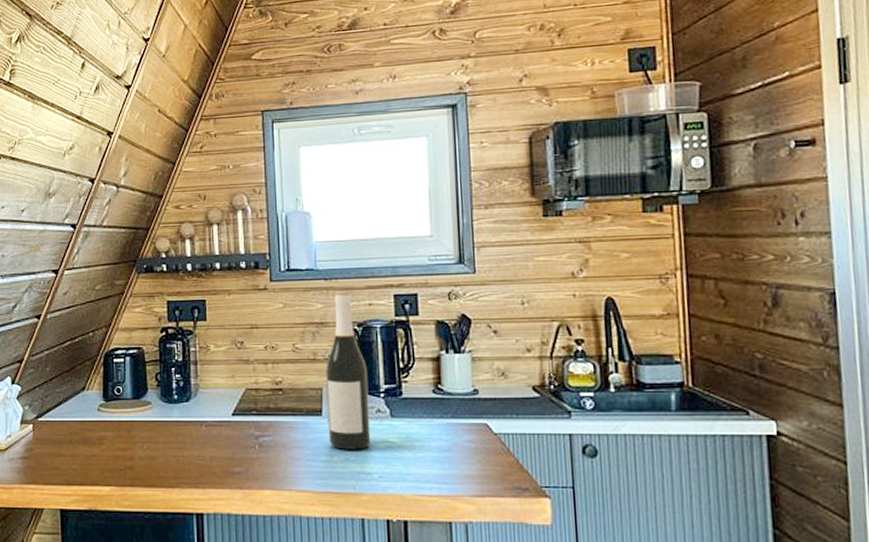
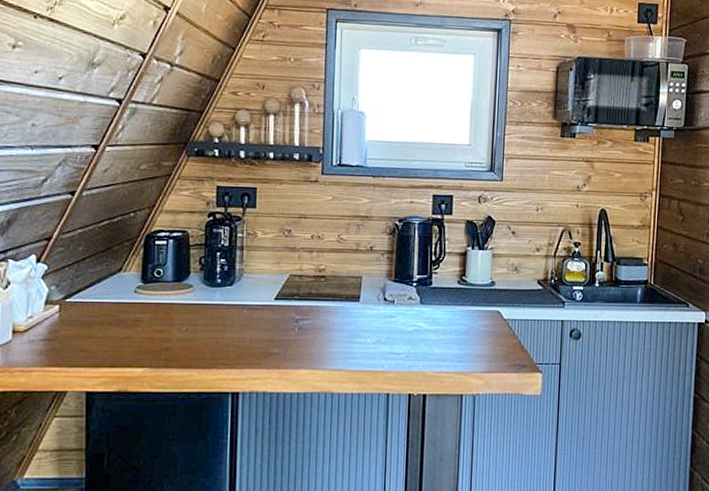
wine bottle: present [325,292,371,450] -> none [364,189,404,333]

